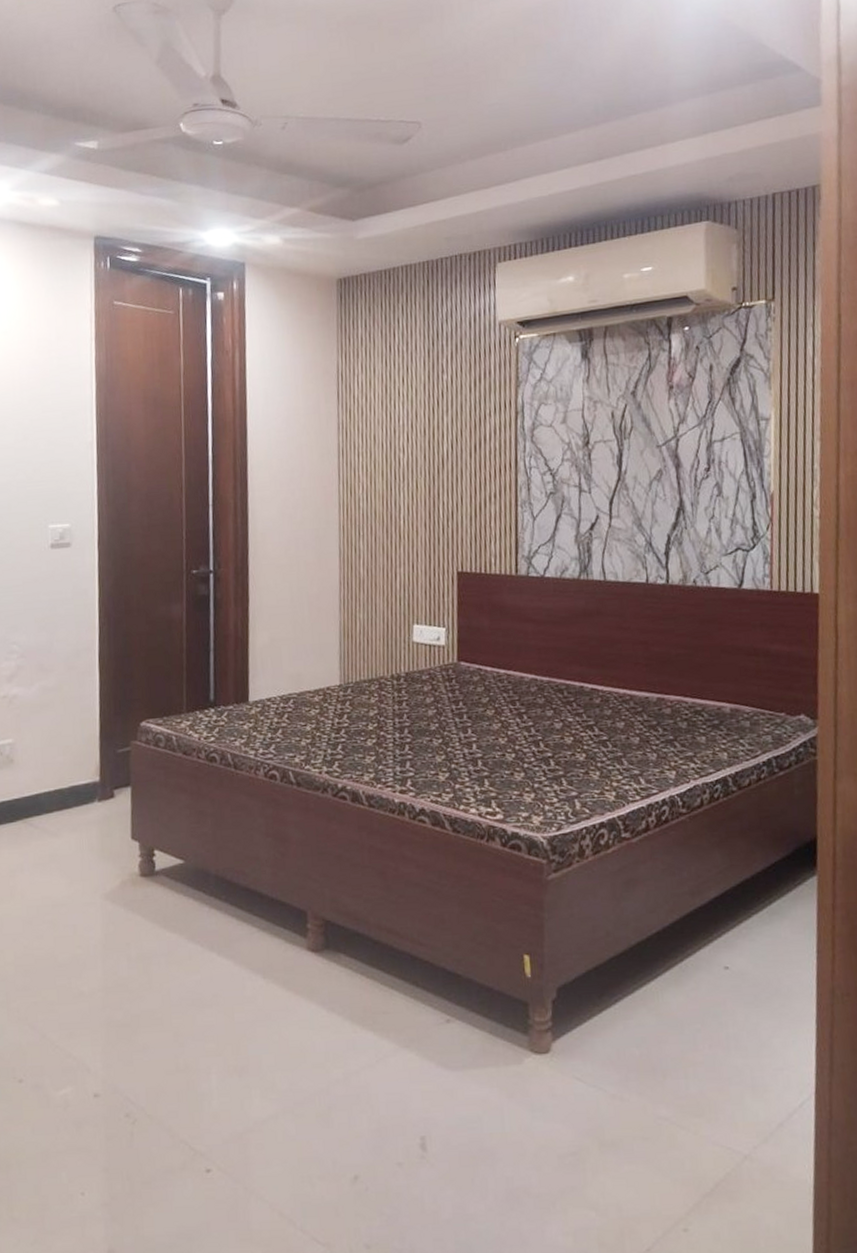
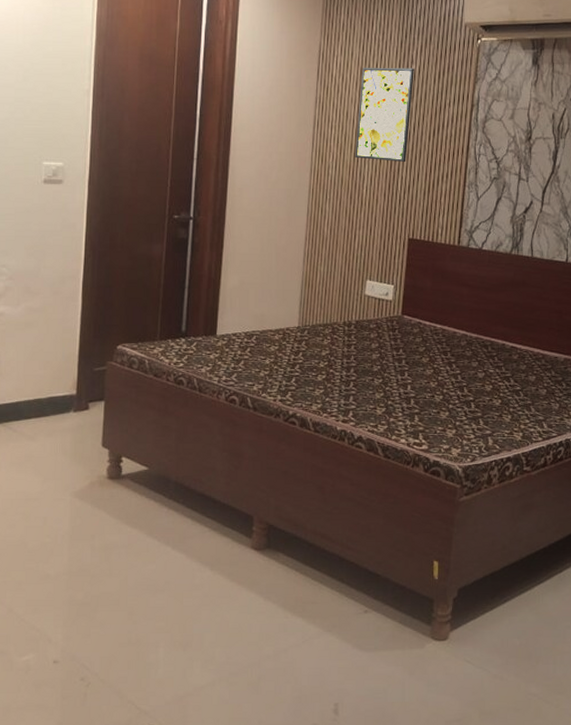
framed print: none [386,378,447,487] -> present [355,67,414,162]

